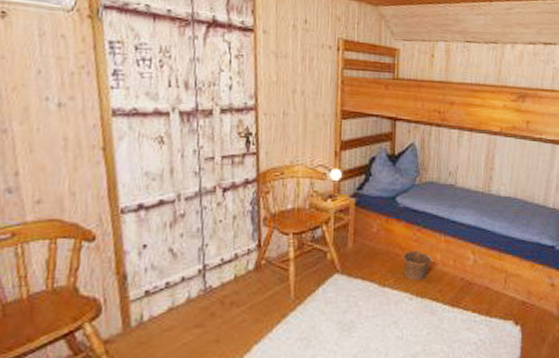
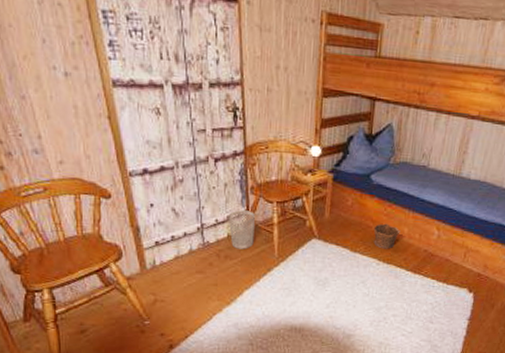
wastebasket: none [235,245,269,293] -> present [228,210,256,249]

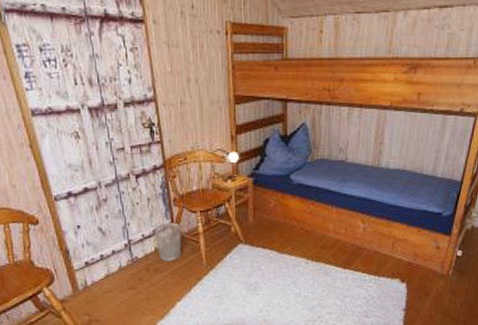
clay pot: present [373,223,401,249] -> none [298,221,326,247]

